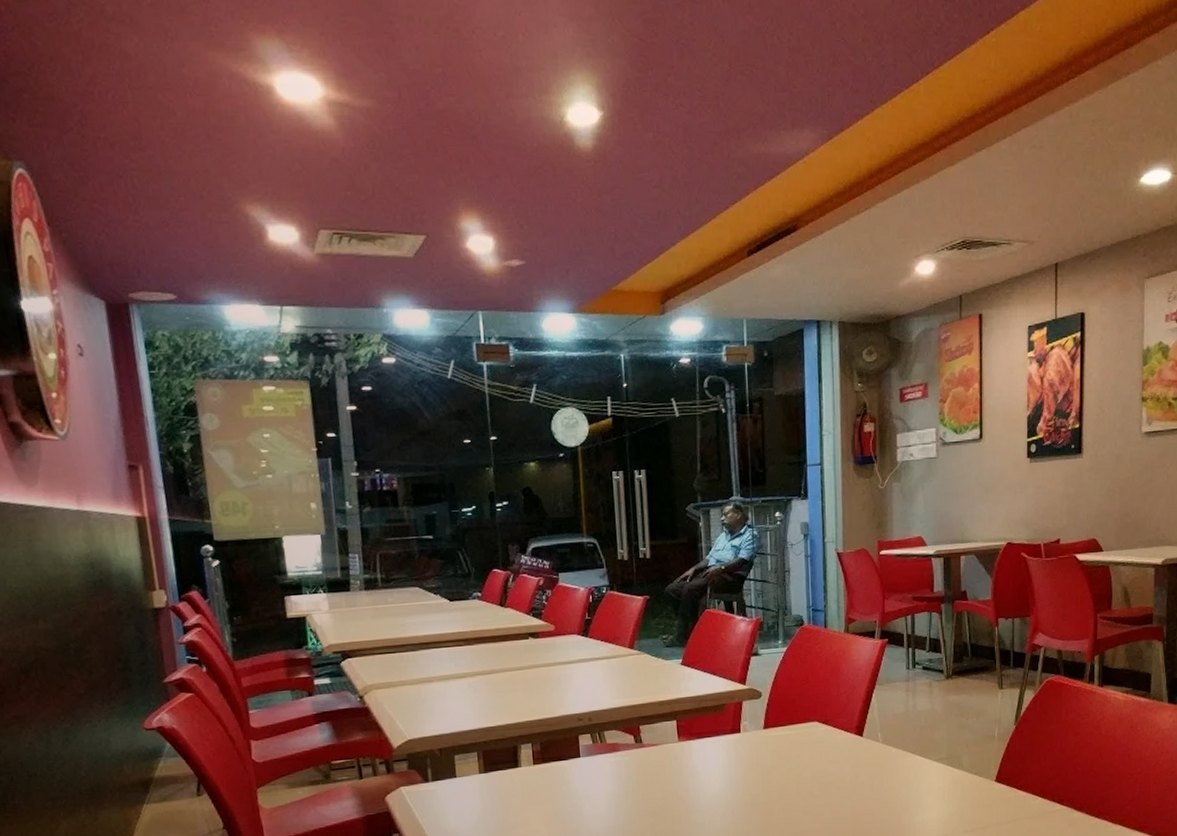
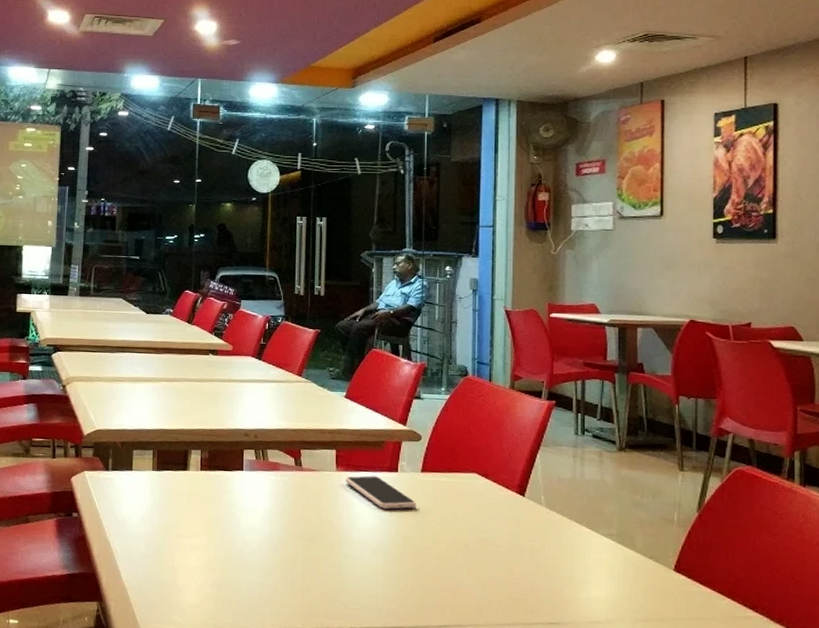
smartphone: none [688,740,761,772] -> present [345,475,417,509]

